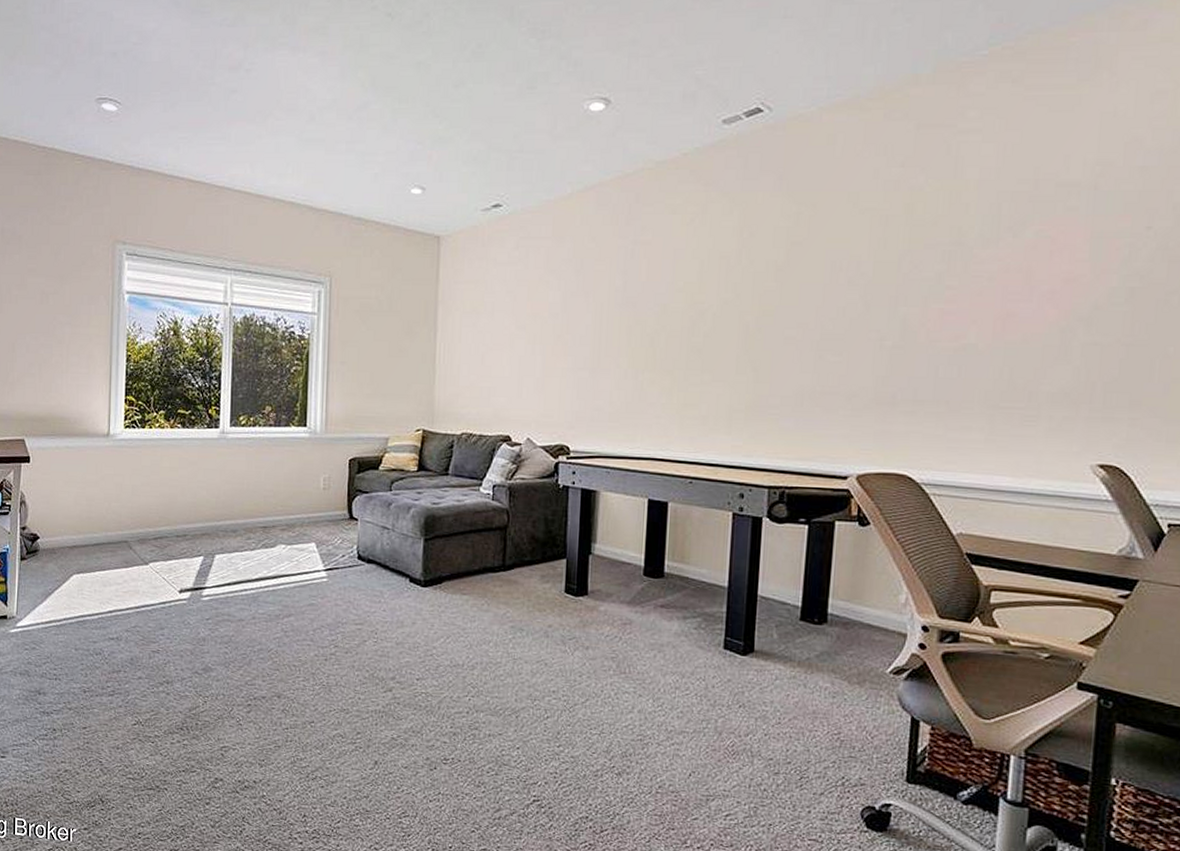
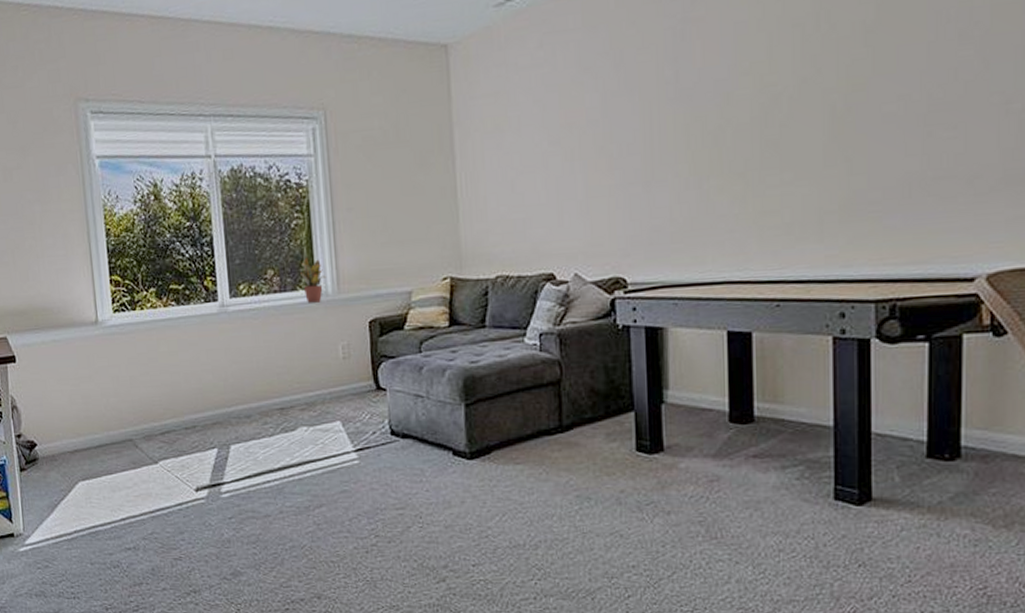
potted plant: none [294,399,316,440] -> present [300,257,326,304]

